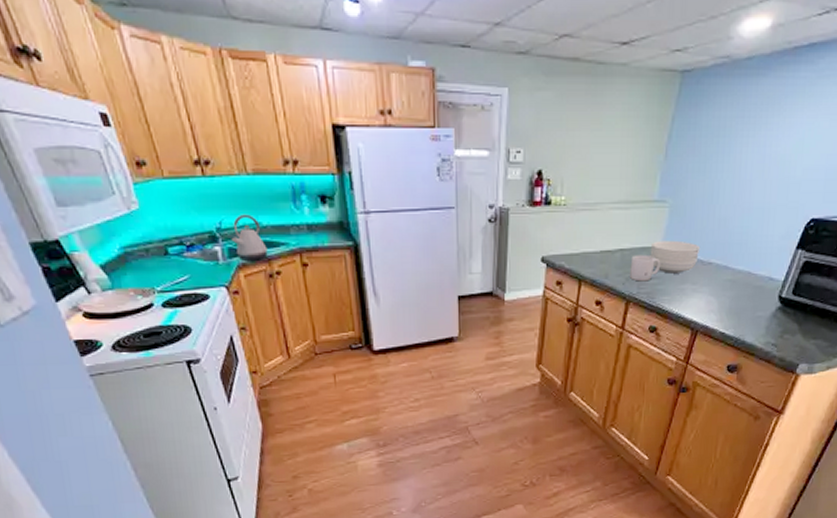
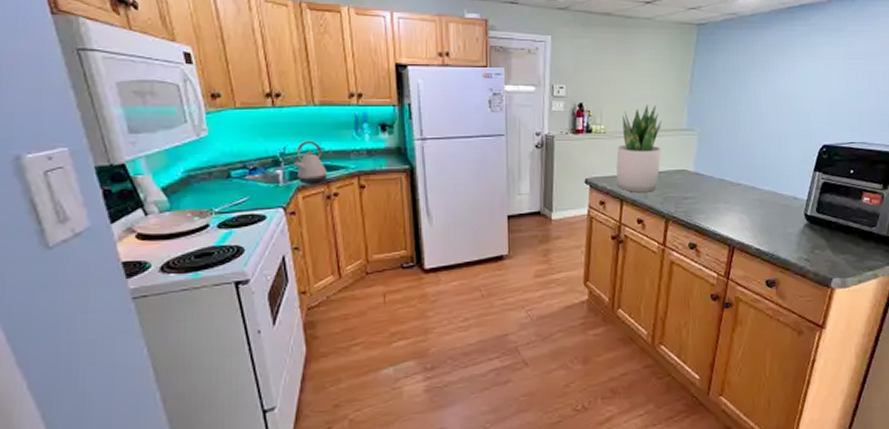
planter: none [576,172,631,272] -> present [616,105,663,193]
mug: present [630,254,661,282] -> none [667,176,695,201]
bowl: present [650,240,701,274] -> none [683,164,729,194]

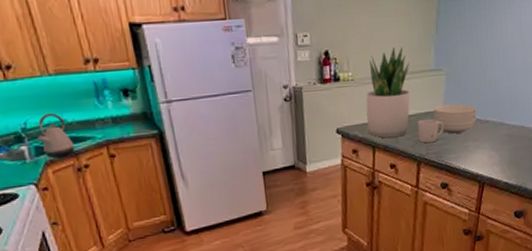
mug: none [667,176,695,201] -> present [417,118,445,144]
bowl: none [683,164,729,194] -> present [433,103,477,134]

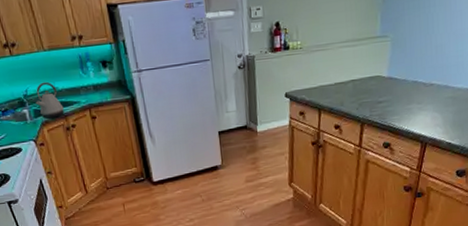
planter: present [366,47,410,139] -> none [313,16,357,102]
mug: present [417,118,445,144] -> none [362,82,388,106]
bowl: present [433,103,477,134] -> none [377,68,422,97]

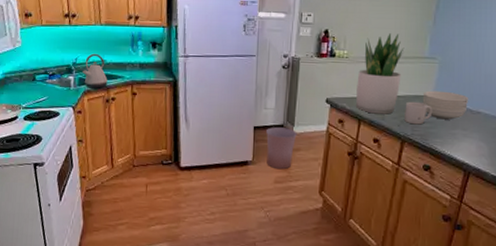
waste bin: none [231,128,261,169] -> present [266,127,297,170]
planter: none [313,16,357,102] -> present [356,33,405,114]
mug: none [362,82,388,106] -> present [405,101,433,125]
bowl: none [377,68,422,97] -> present [422,90,469,120]

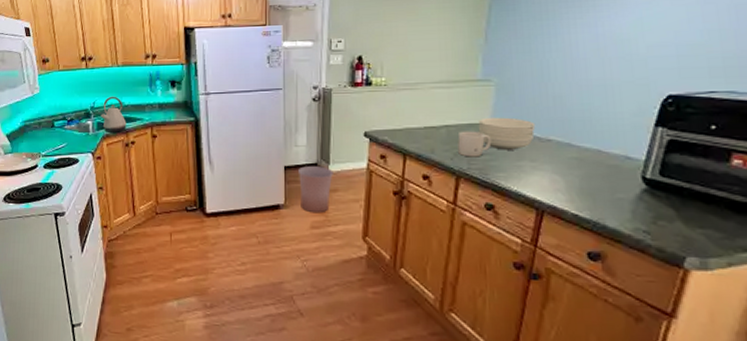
planter: present [356,33,405,114] -> none [398,55,452,147]

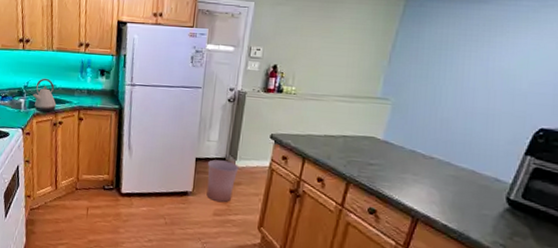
mug: present [457,131,492,157] -> none [351,142,382,167]
bowl: present [478,117,536,150] -> none [371,132,422,164]

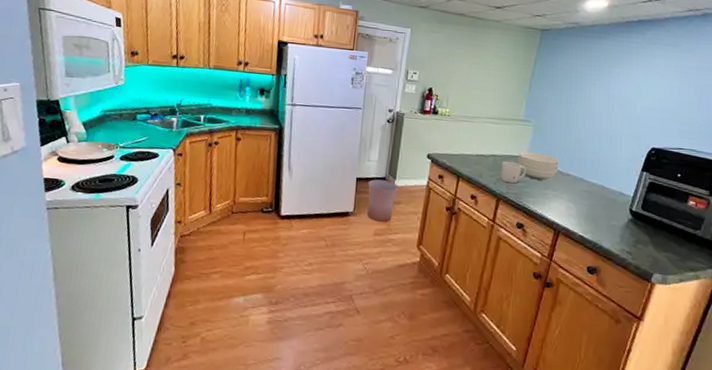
kettle: present [33,78,56,113] -> none [186,96,212,133]
mug: none [351,142,382,167] -> present [500,160,527,184]
bowl: none [371,132,422,164] -> present [517,151,560,180]

